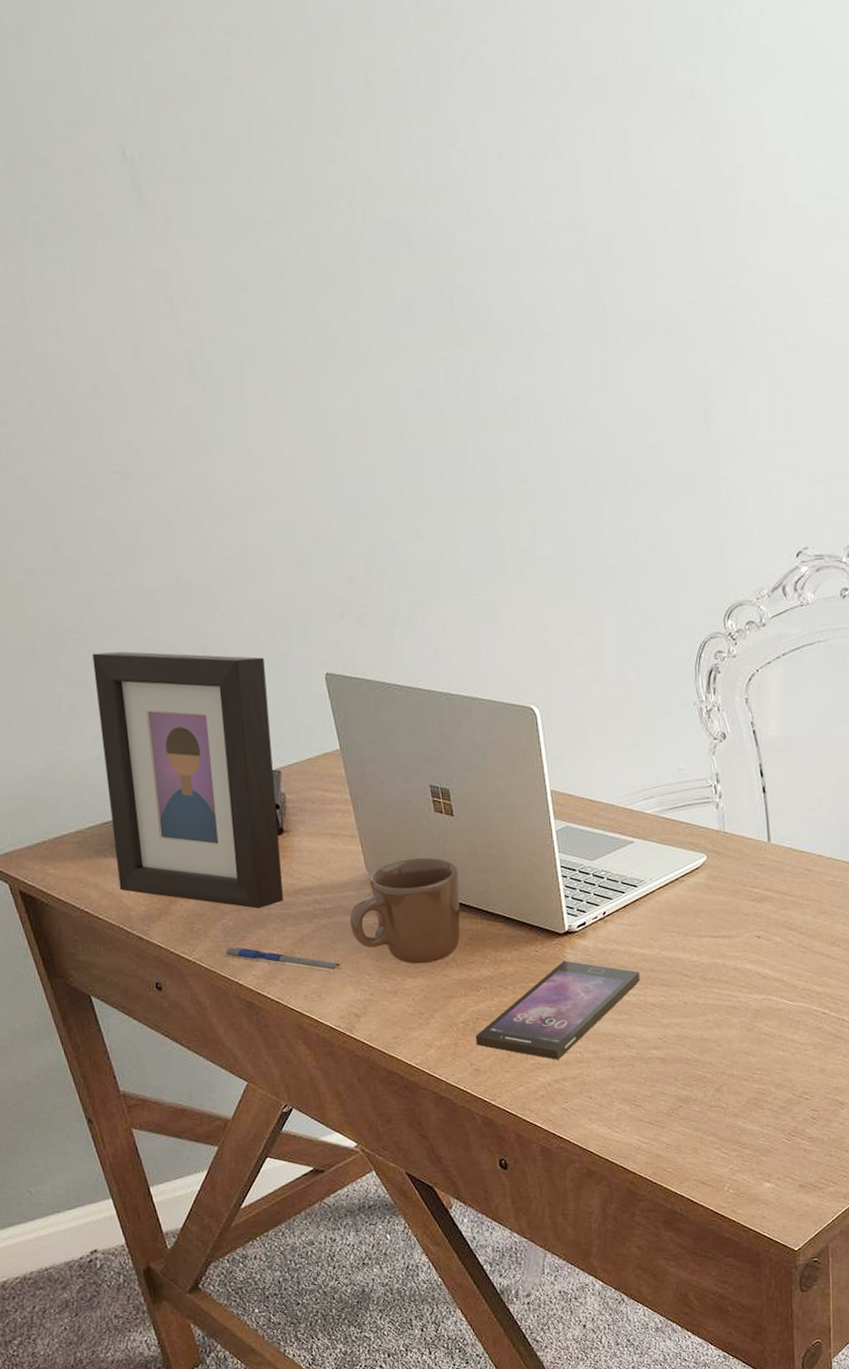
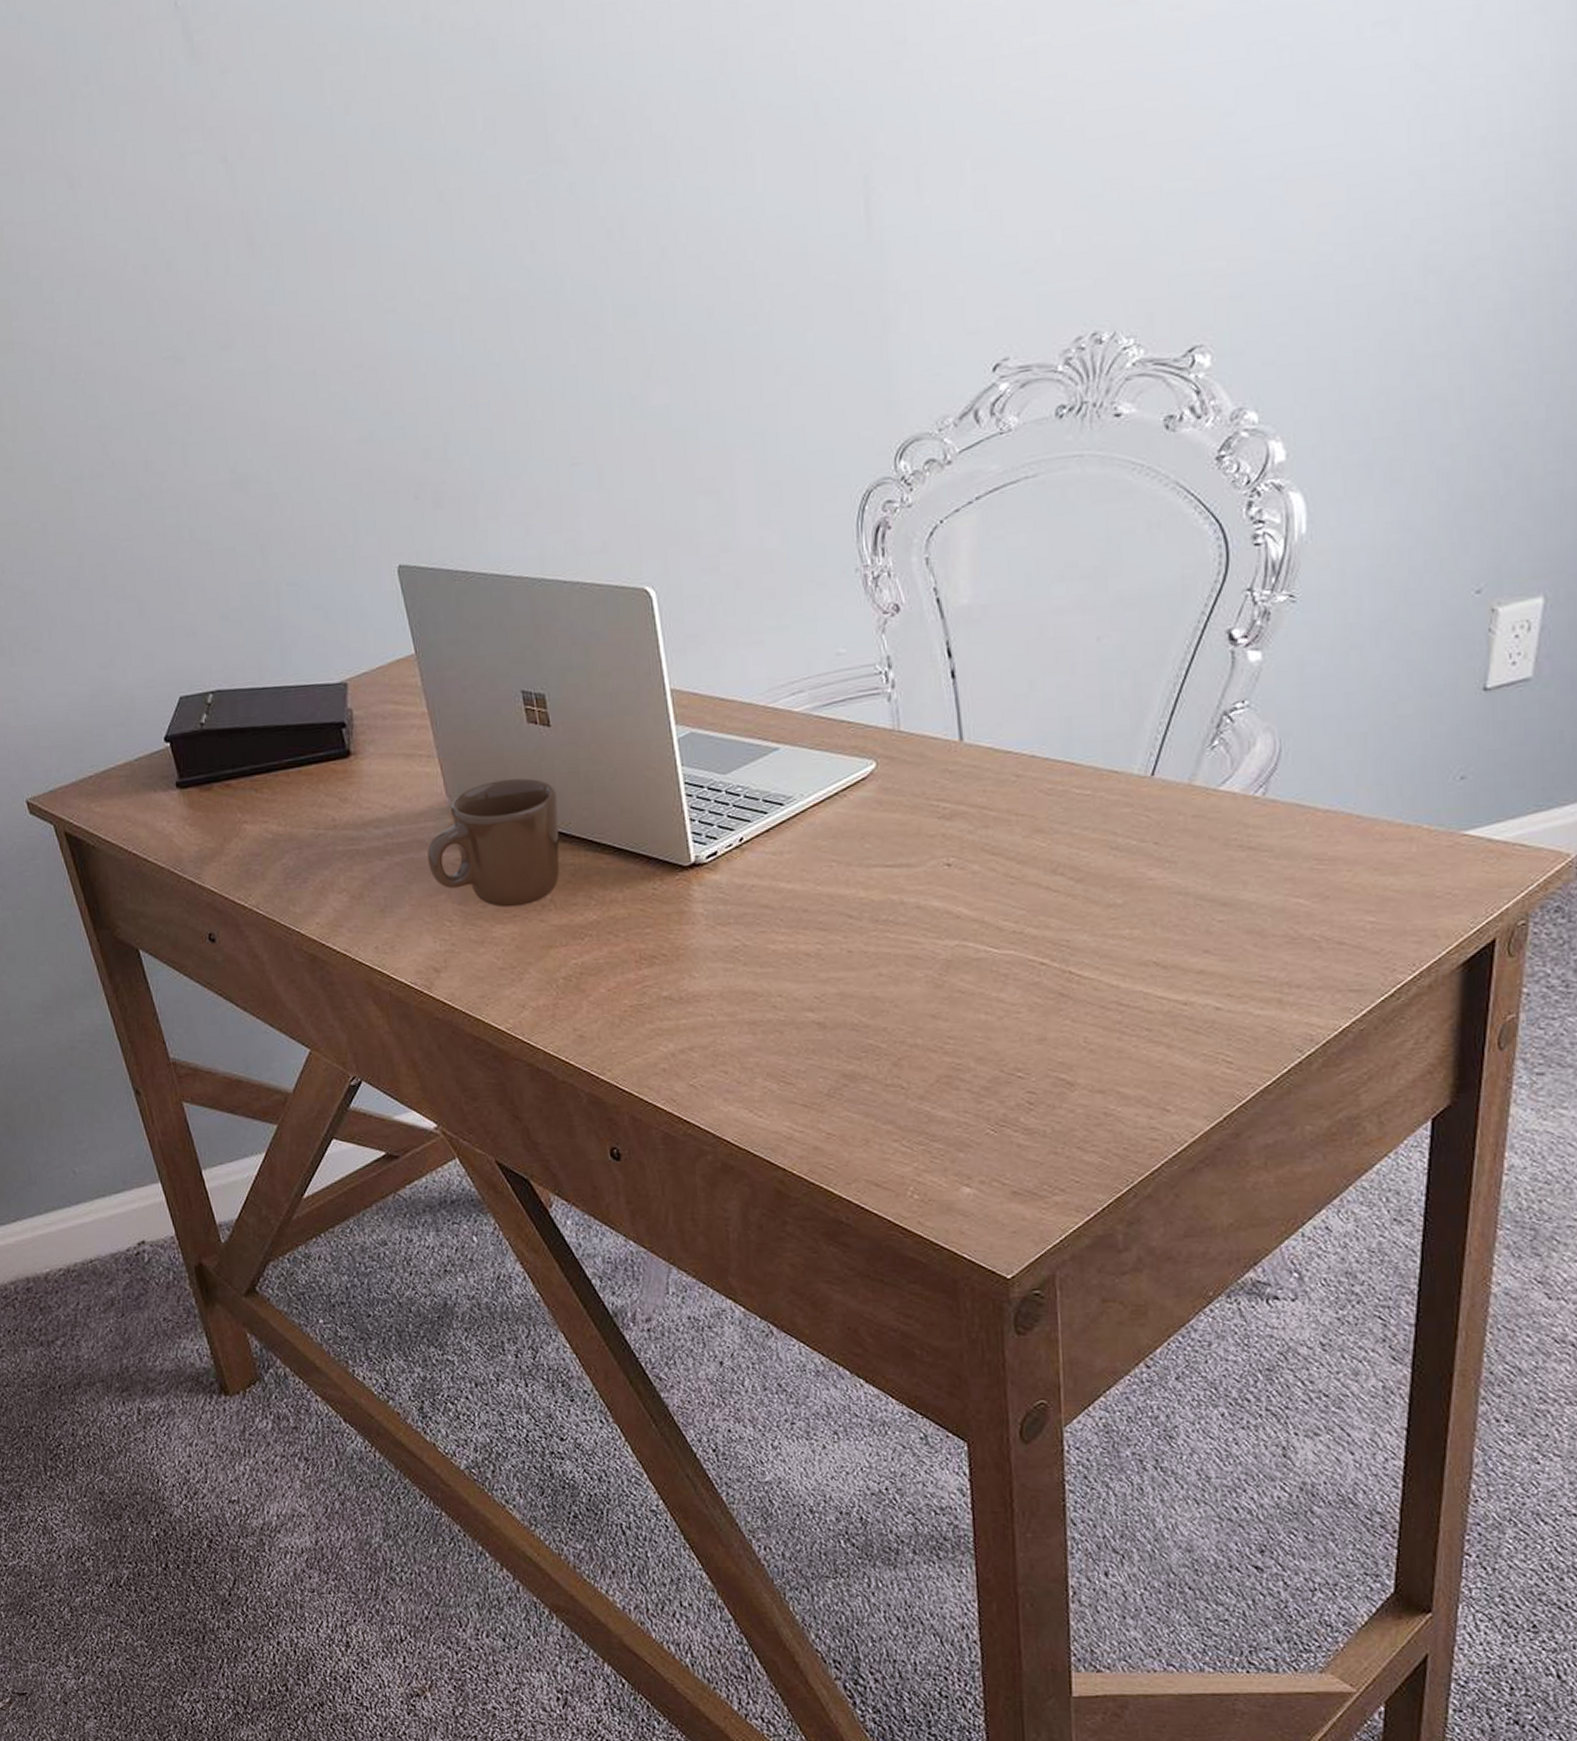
picture frame: present [92,652,283,909] -> none [141,552,350,845]
pen: present [223,947,342,972] -> none [283,891,419,919]
smartphone: present [475,960,640,1060] -> none [579,900,790,1025]

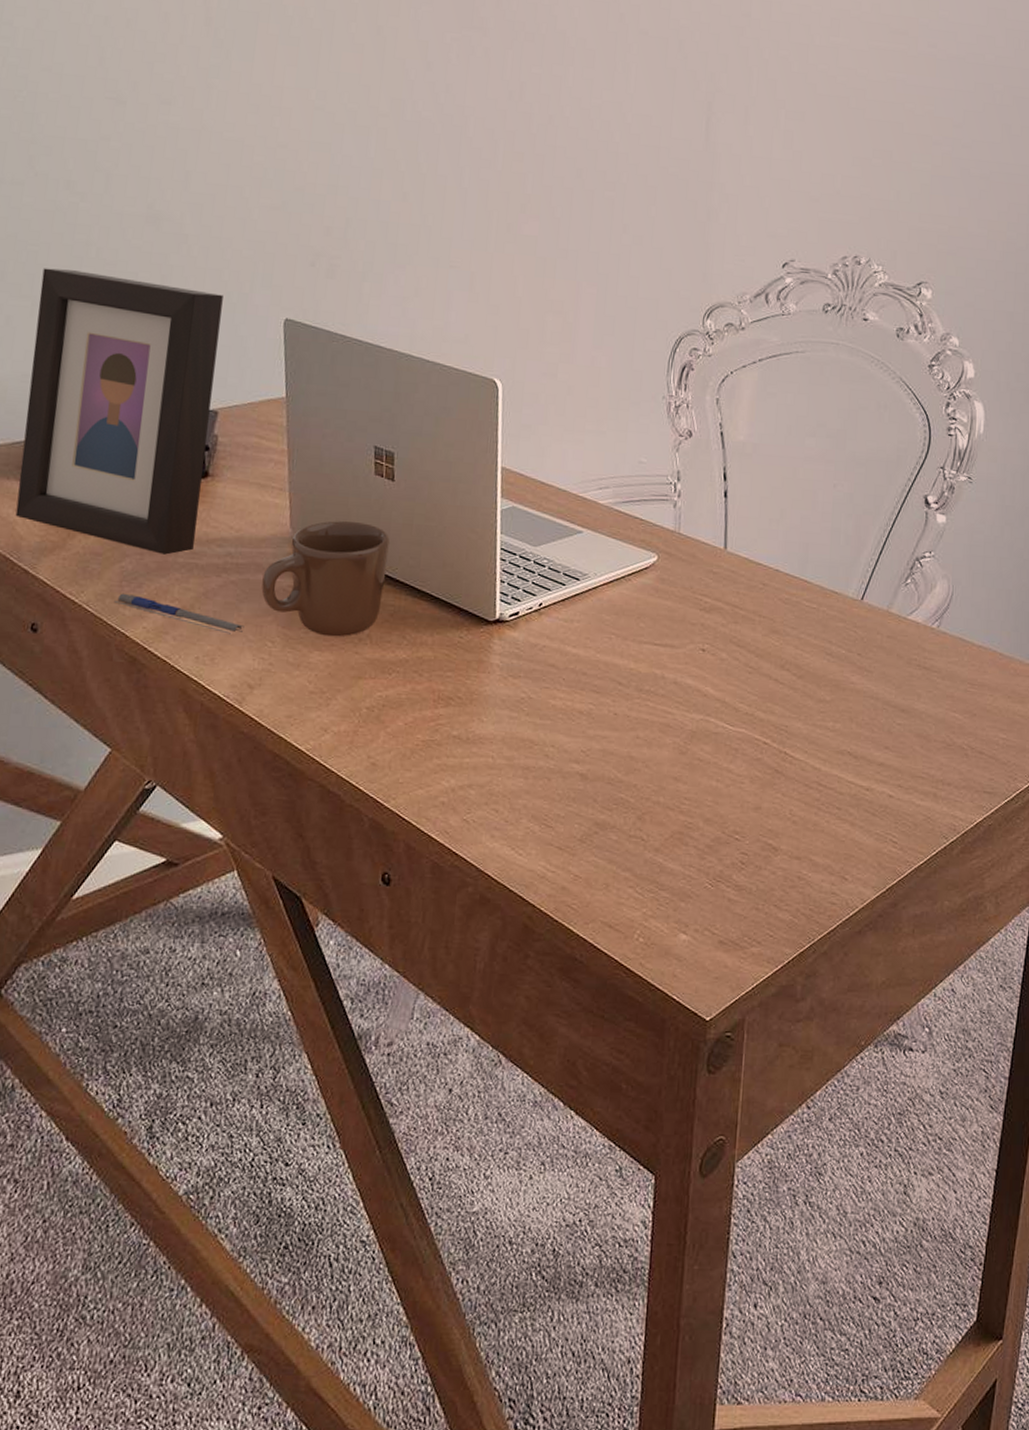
picture frame: none [141,552,350,845] -> present [15,268,223,555]
pen: none [283,891,419,919] -> present [114,593,245,634]

